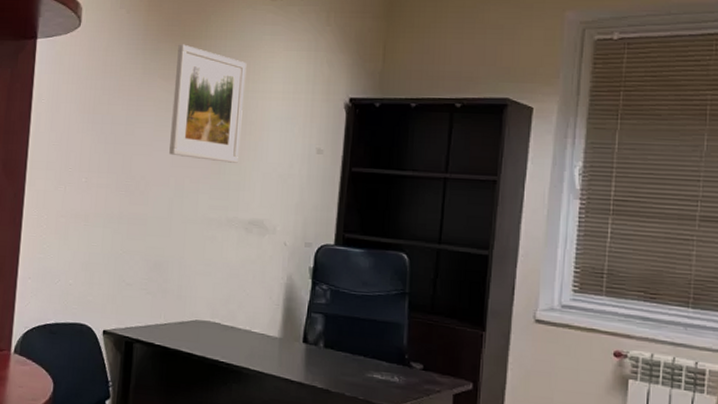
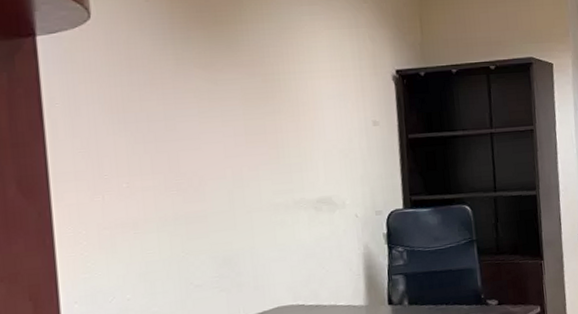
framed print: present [169,44,247,163] -> none [211,30,296,146]

